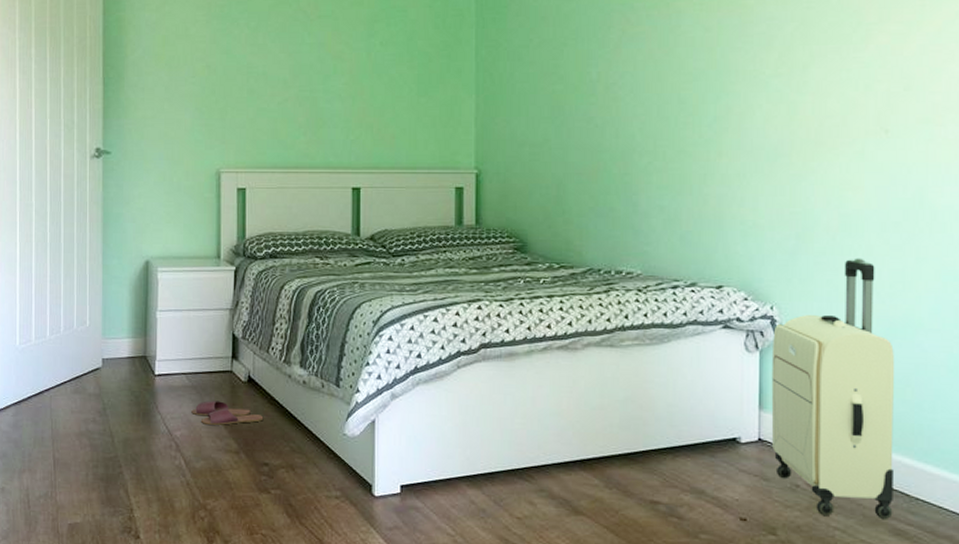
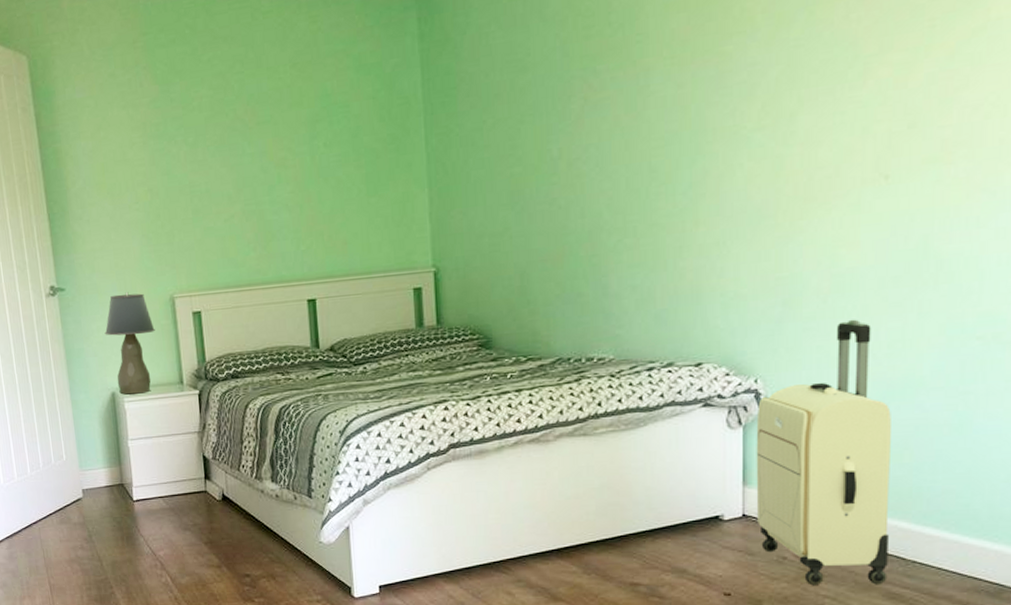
table lamp: none [146,162,198,265] -> present [104,292,155,395]
slippers: present [191,401,264,425] -> none [172,520,241,543]

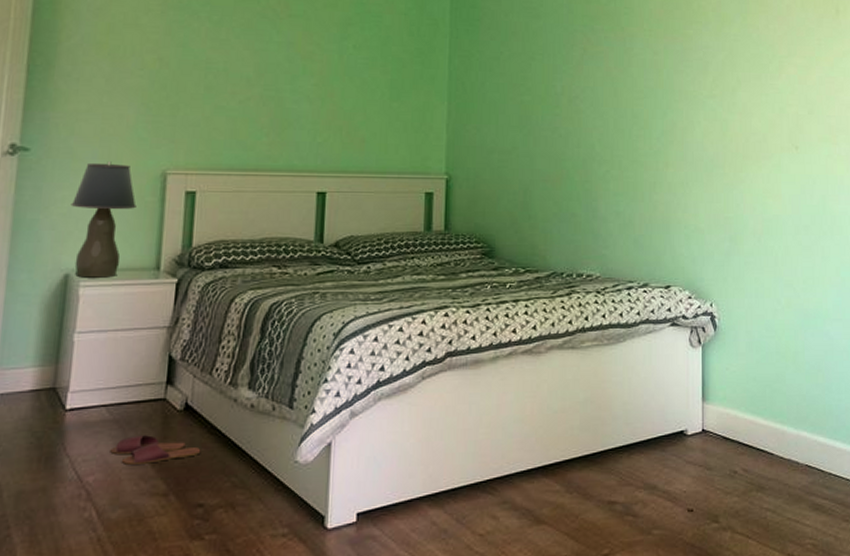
slippers: none [172,520,241,543] -> present [110,435,201,465]
suitcase: present [756,319,891,585] -> none [712,257,812,498]

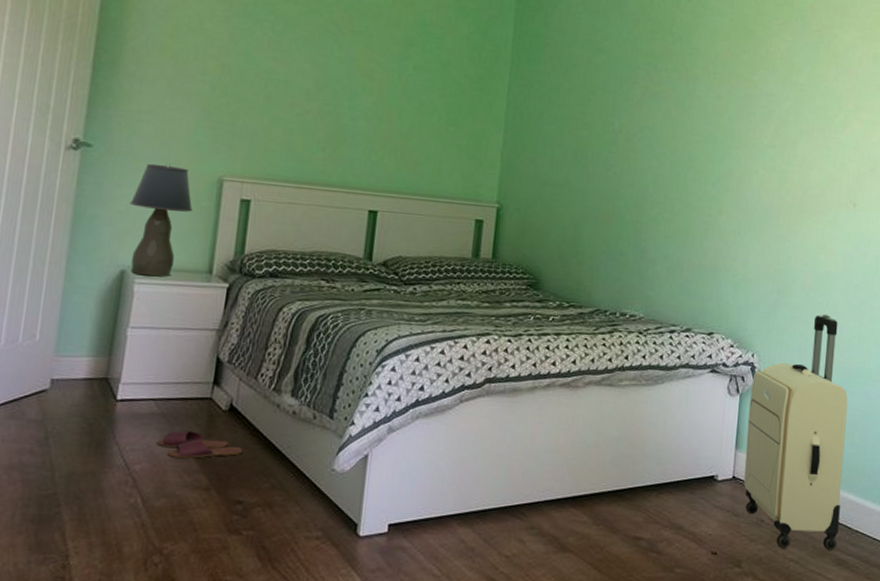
suitcase: none [712,257,812,498] -> present [744,314,848,550]

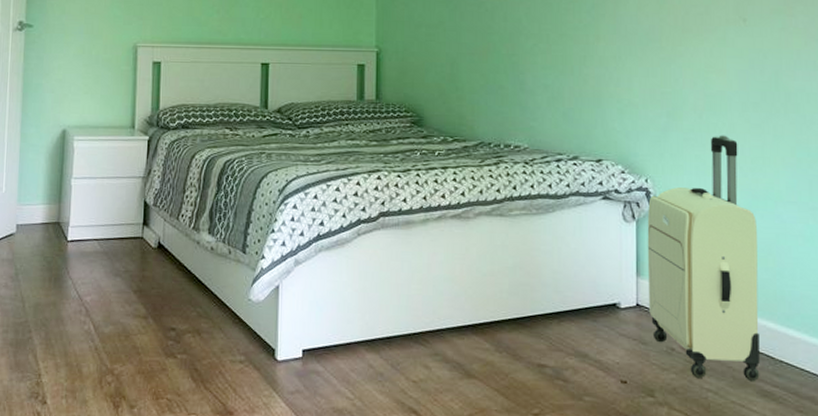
table lamp: present [129,163,193,277] -> none [65,36,115,134]
slippers: present [157,430,243,459] -> none [102,266,172,291]

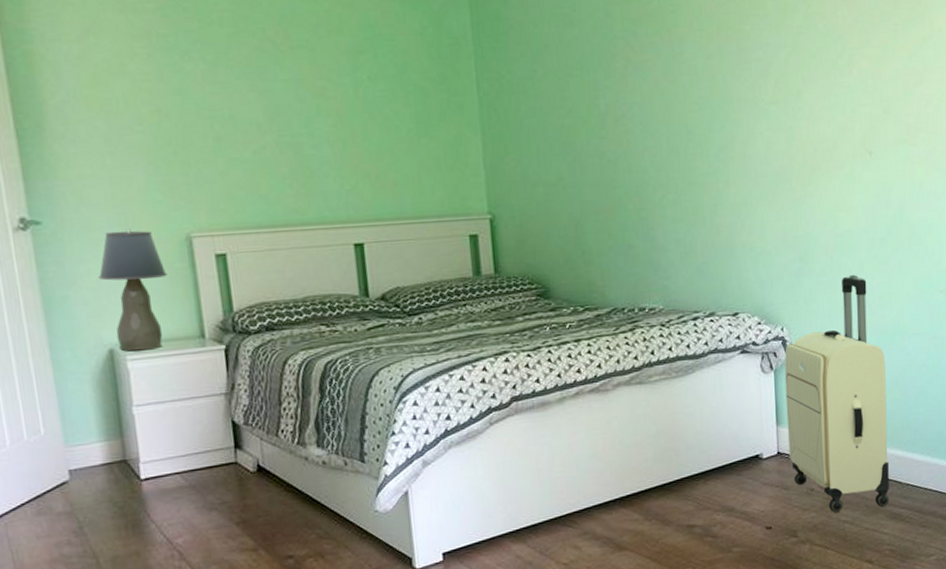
table lamp: none [65,36,115,134] -> present [98,229,167,352]

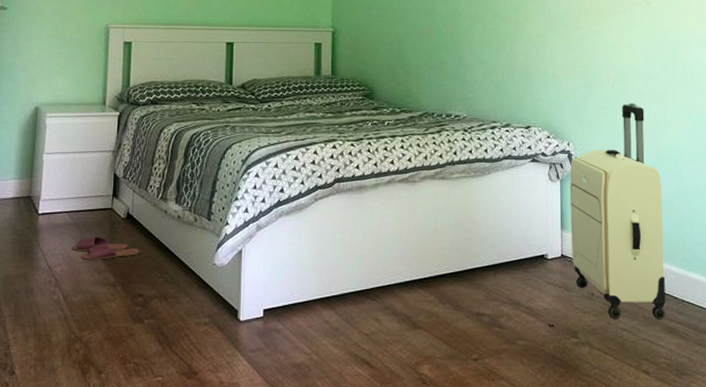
table lamp: present [98,229,167,352] -> none [38,18,87,111]
slippers: none [193,497,282,526] -> present [72,237,140,260]

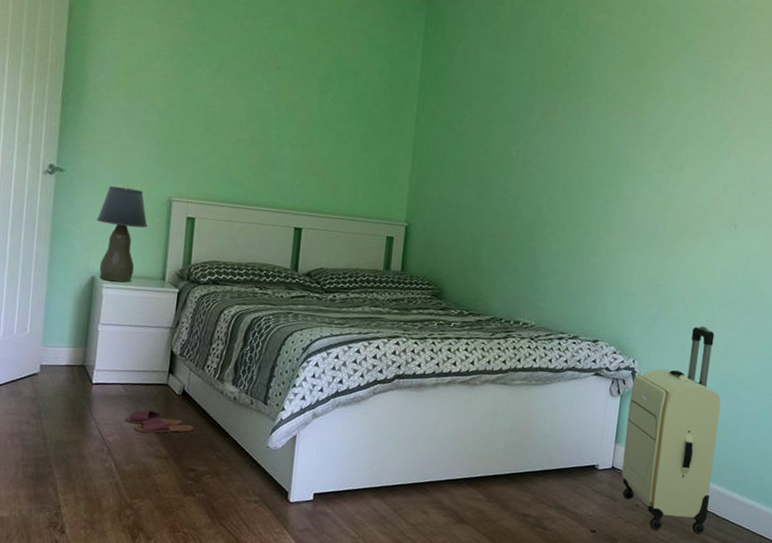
table lamp: none [38,18,87,111] -> present [96,185,148,283]

